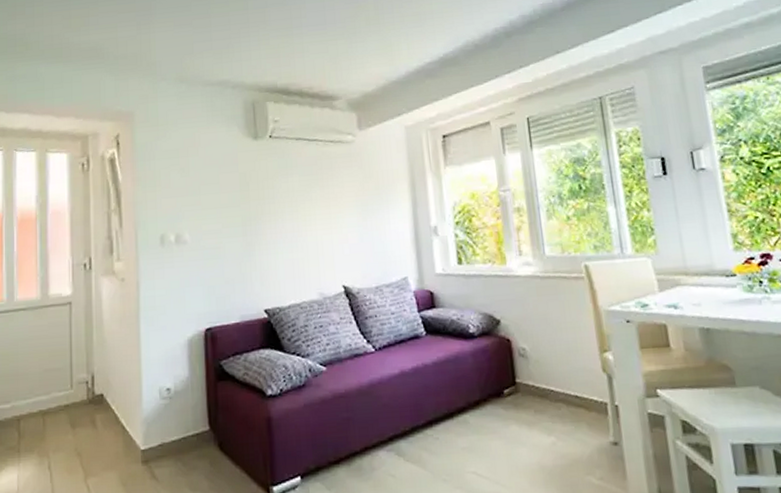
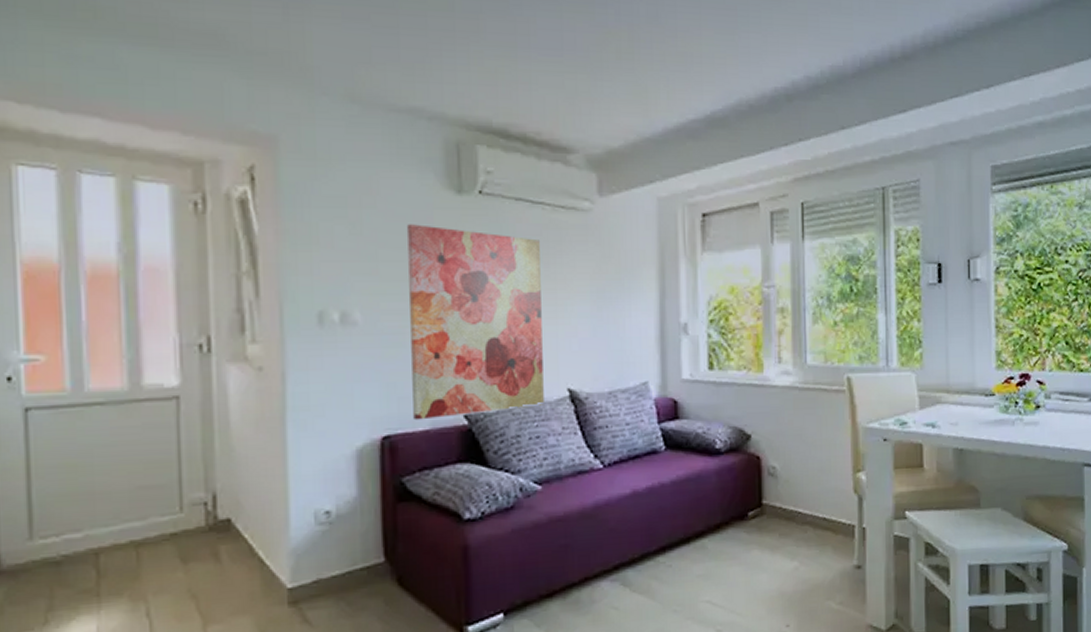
wall art: none [220,165,325,315] -> present [407,224,544,421]

